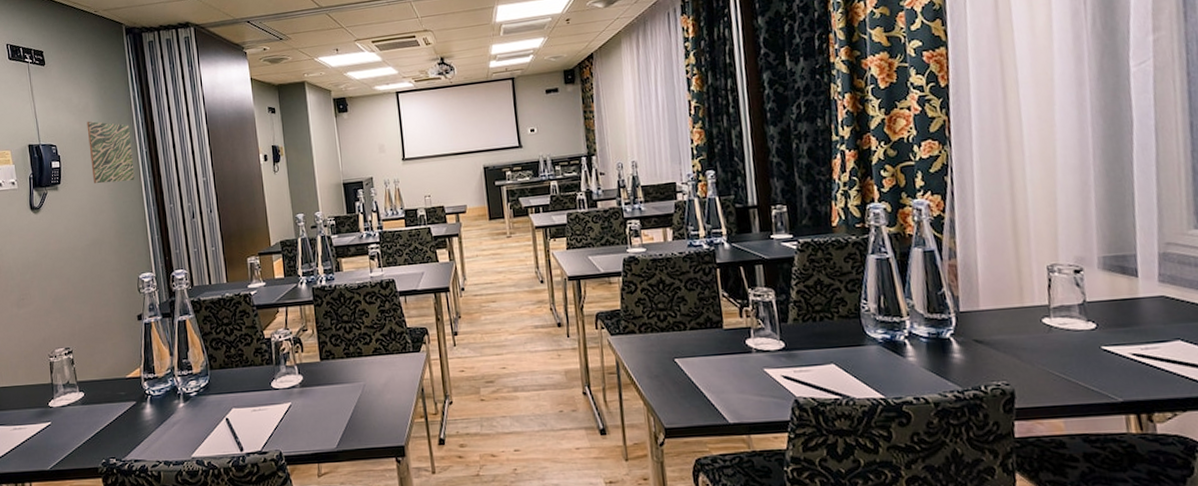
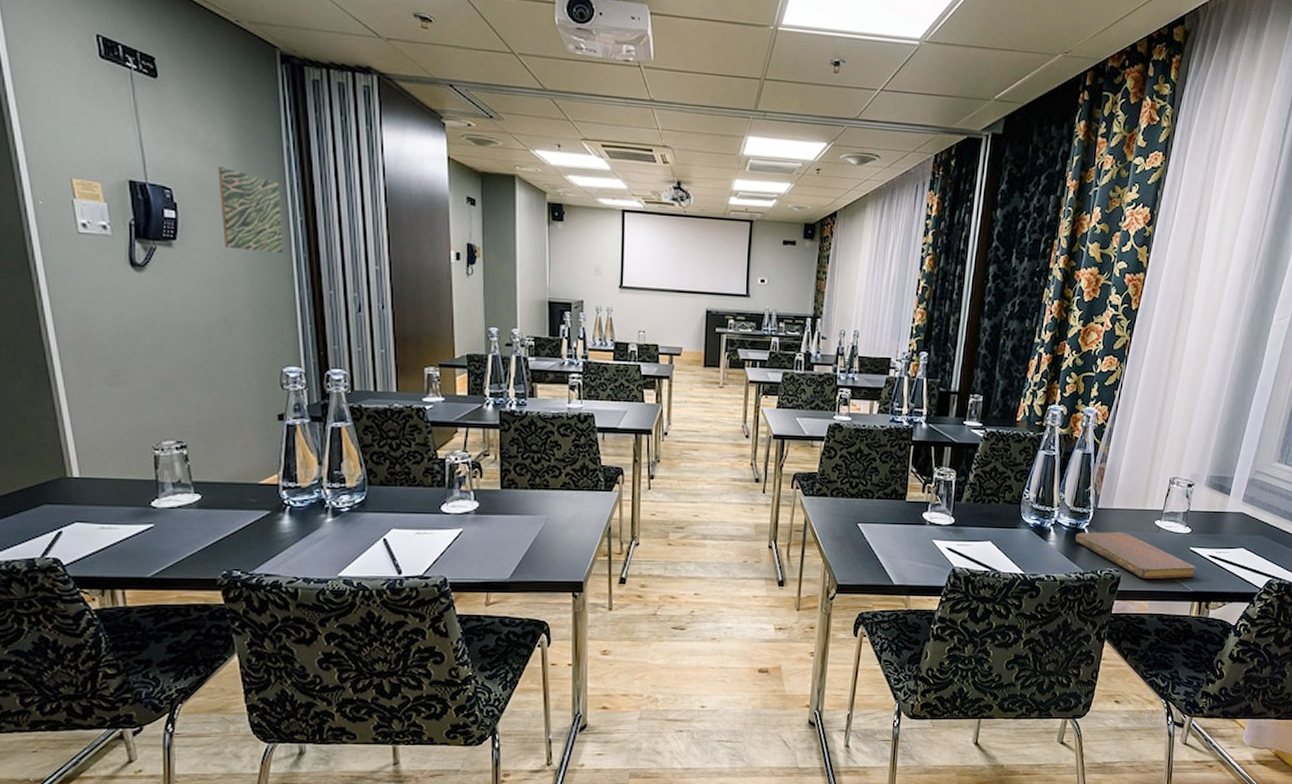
notebook: none [940,337,1120,392] -> present [1075,532,1197,580]

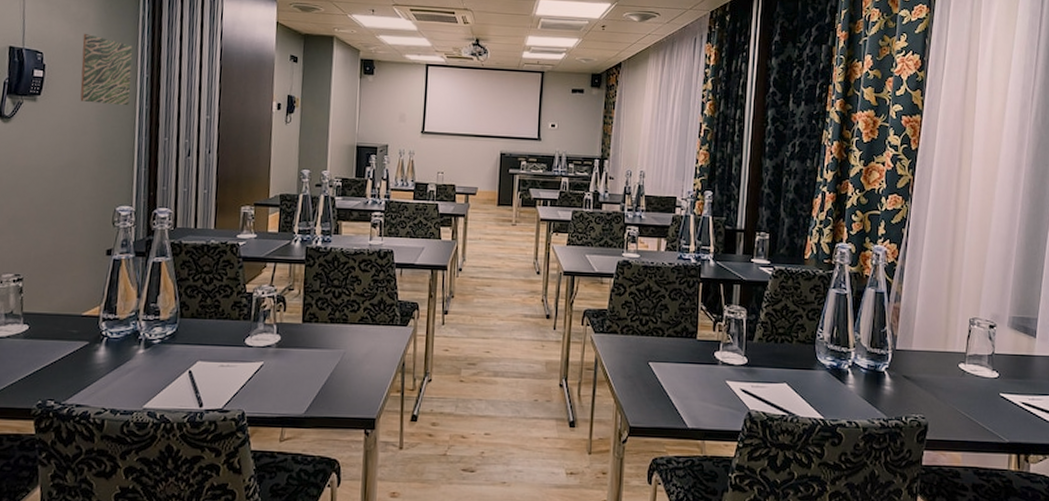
notebook: present [1075,532,1197,580] -> none [875,374,1010,428]

